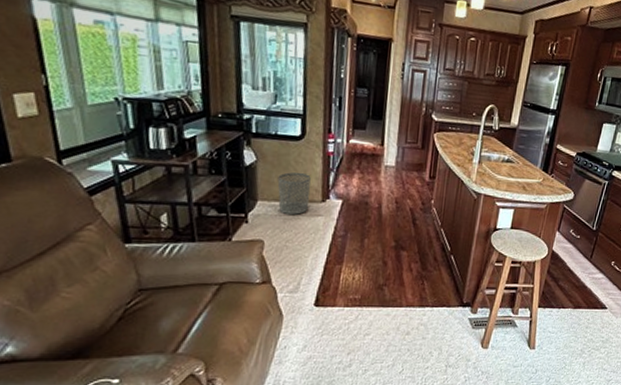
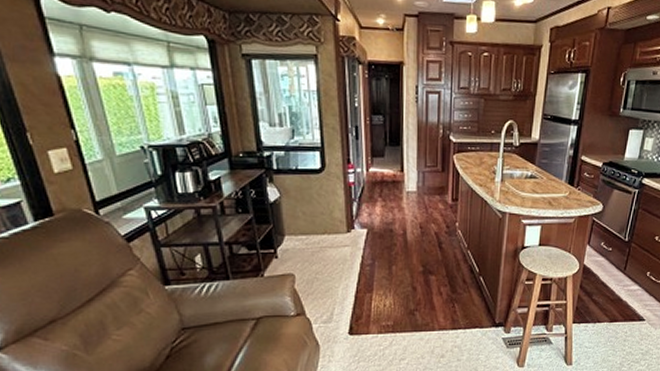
waste bin: present [277,172,311,215] -> none [302,204,335,247]

